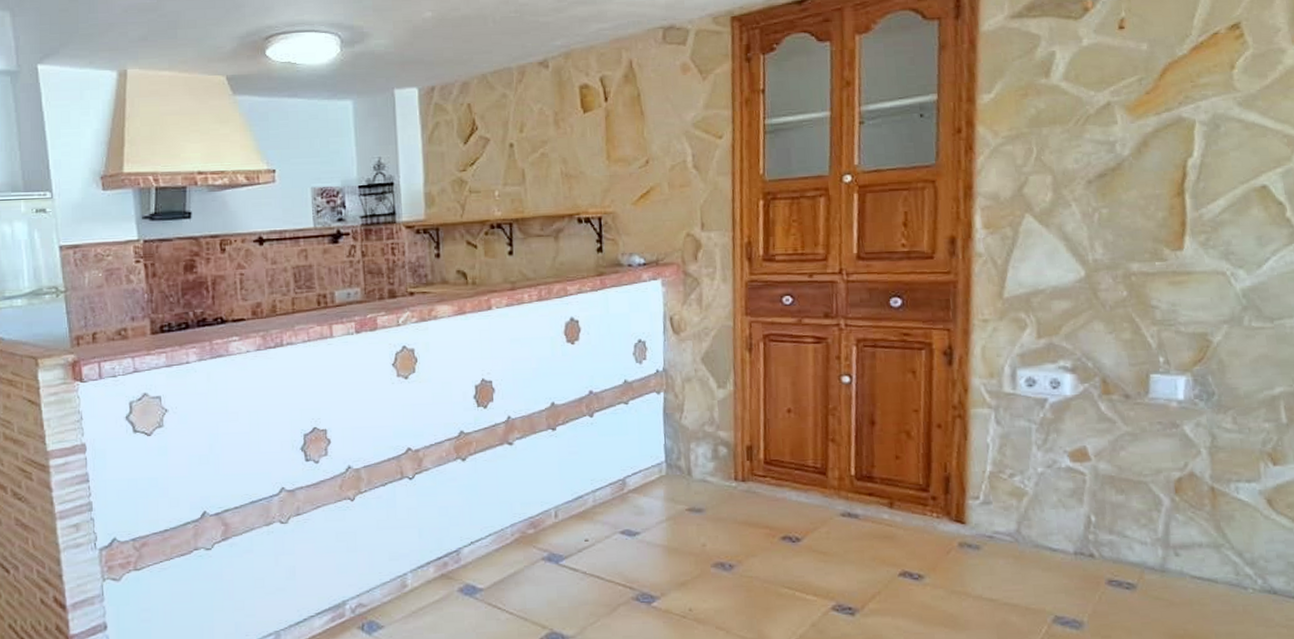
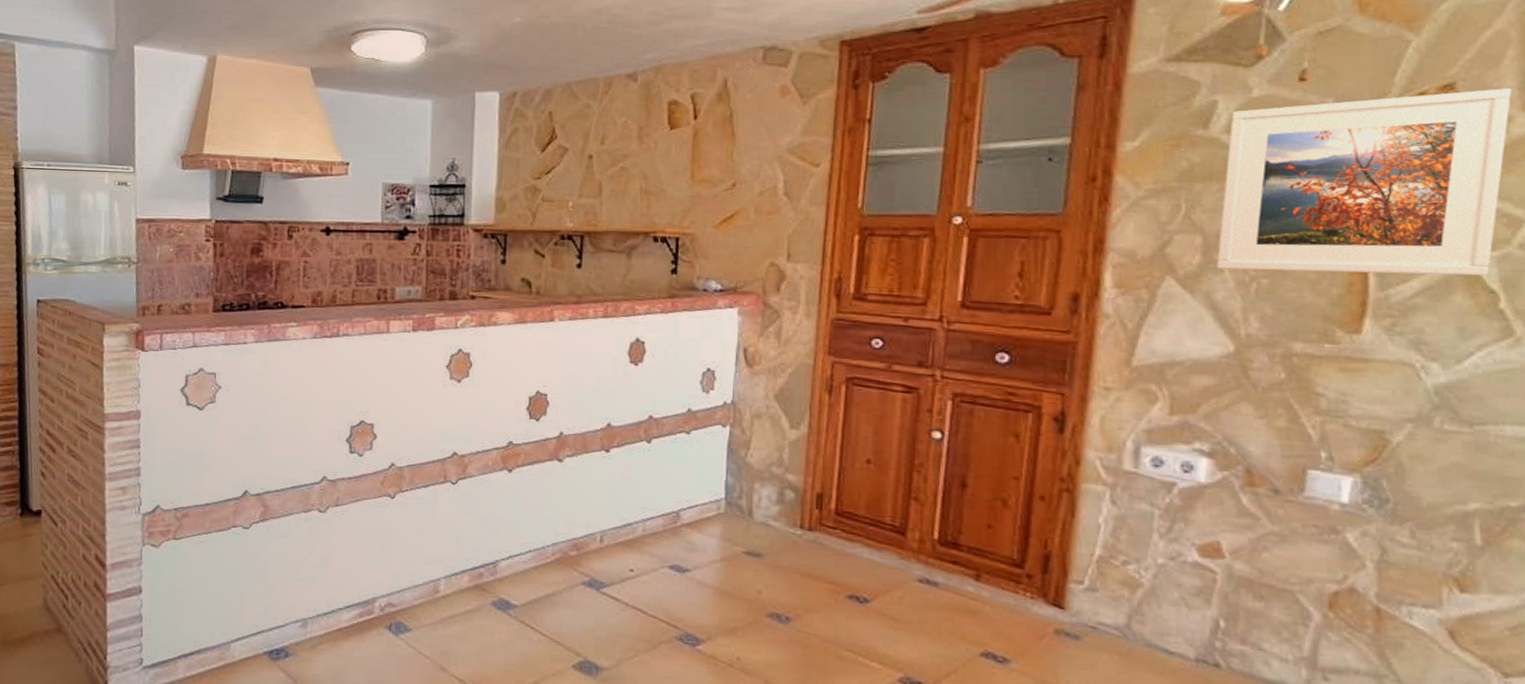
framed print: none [1065,24,1284,203] -> present [1217,88,1512,277]

